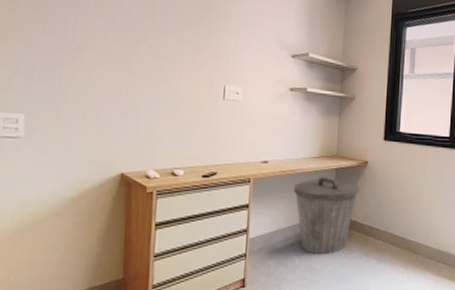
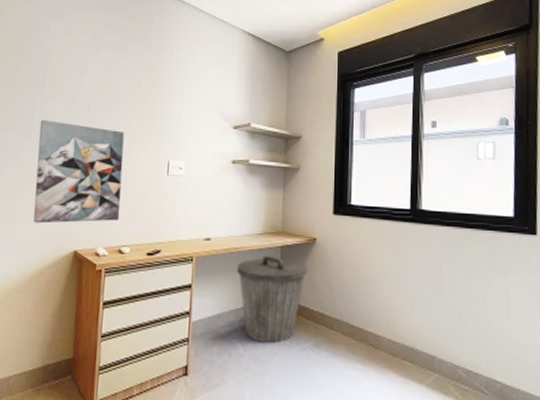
wall art: none [70,35,176,146] -> present [32,120,125,224]

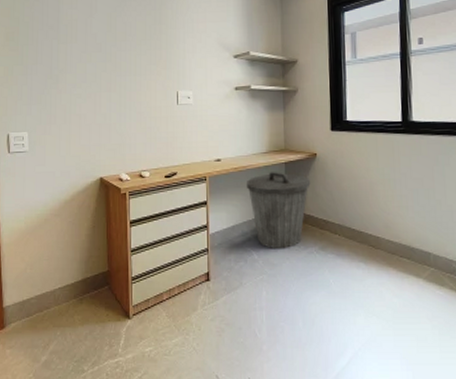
wall art: present [32,120,125,224] -> none [58,61,138,155]

